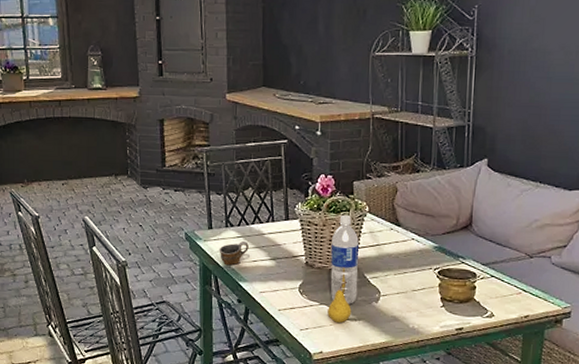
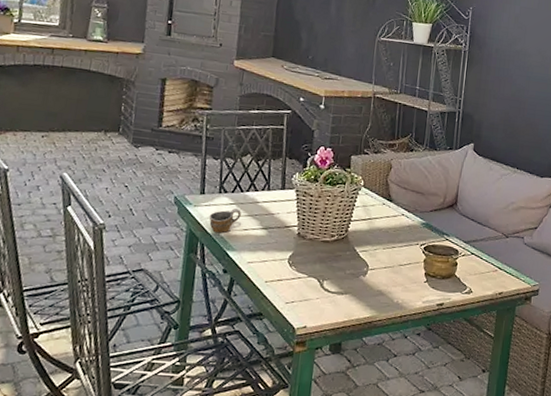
fruit: present [327,281,352,324] -> none [315,253,340,297]
water bottle: present [330,214,359,305] -> none [320,187,352,278]

